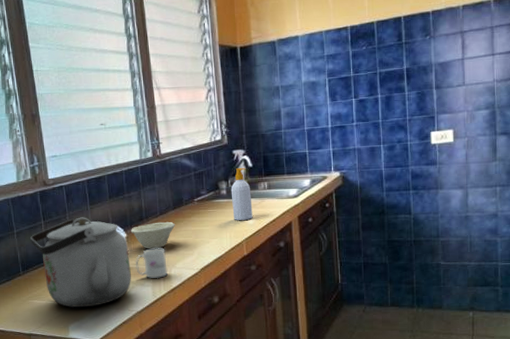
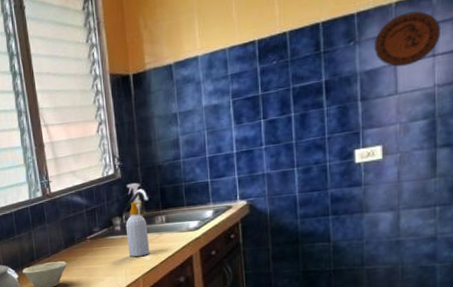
decorative plate: none [445,15,499,62] -> present [373,11,442,67]

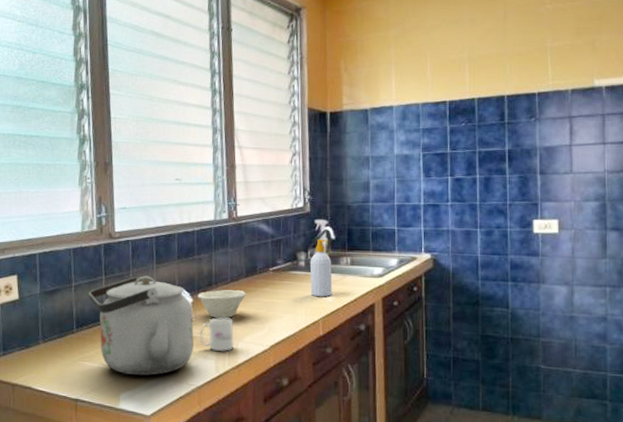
decorative plate: present [373,11,442,67] -> none [552,100,611,149]

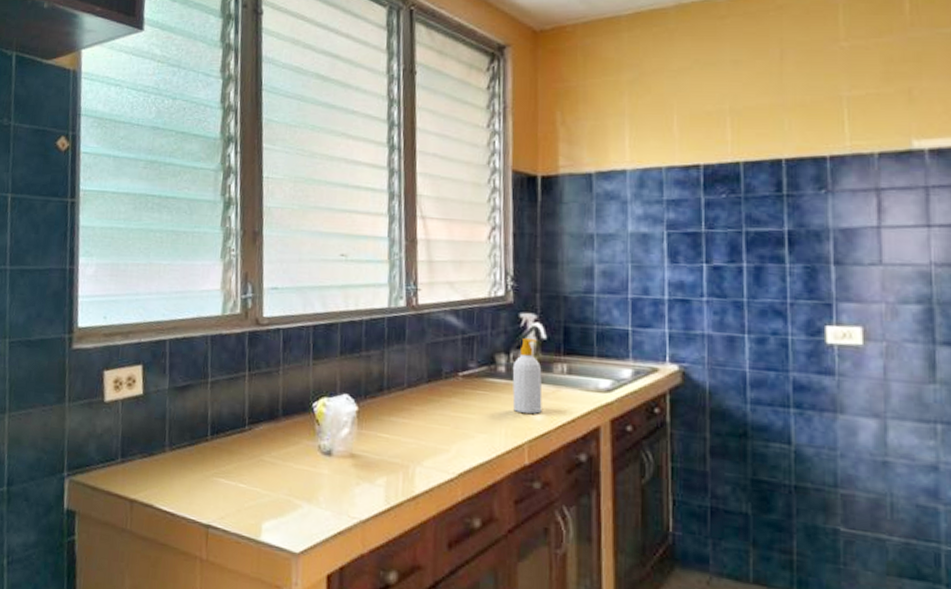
kettle: present [89,276,194,376] -> none [228,374,359,502]
bowl: present [198,289,247,319] -> none [365,397,429,435]
mug: present [198,317,235,352] -> none [364,432,411,478]

